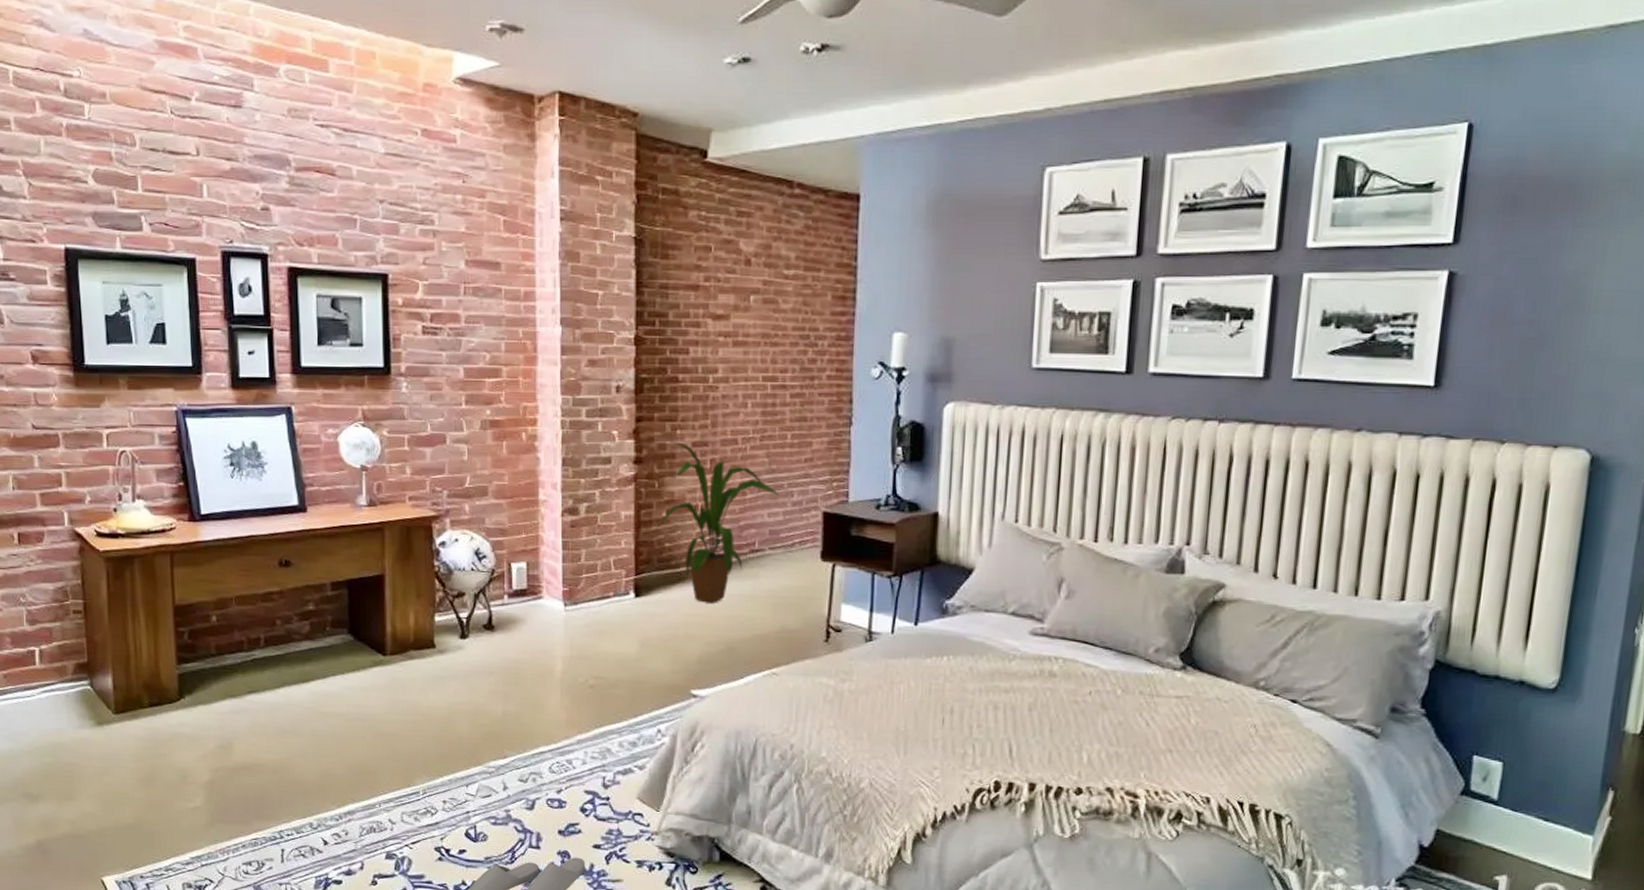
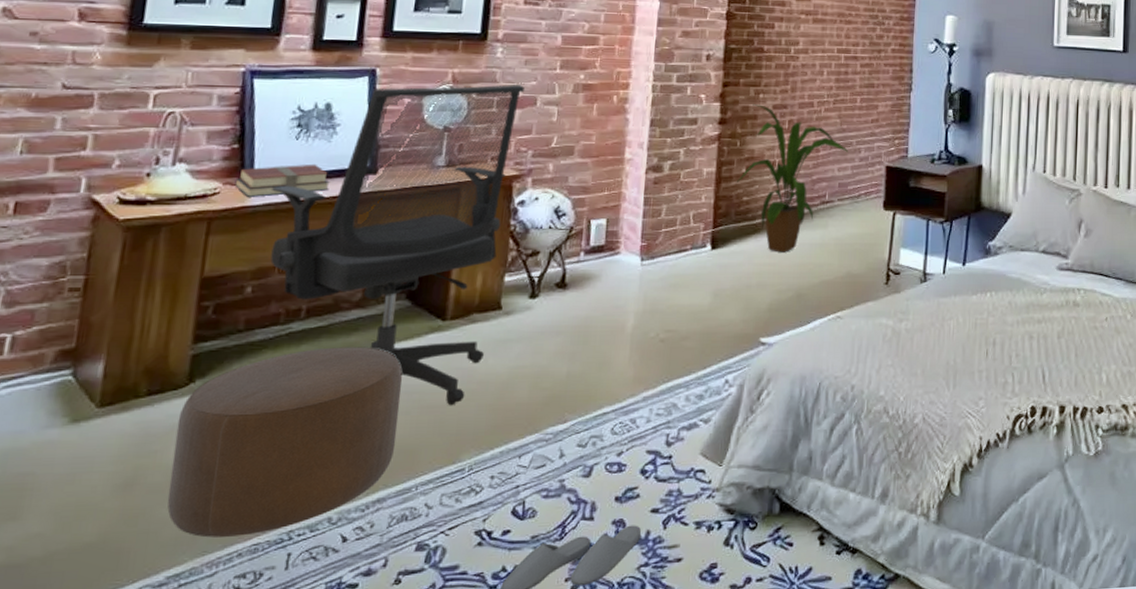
ottoman: none [177,674,357,831] -> present [167,347,403,538]
books: none [186,501,267,533] -> present [234,164,330,197]
office chair: none [217,421,432,735] -> present [270,84,524,406]

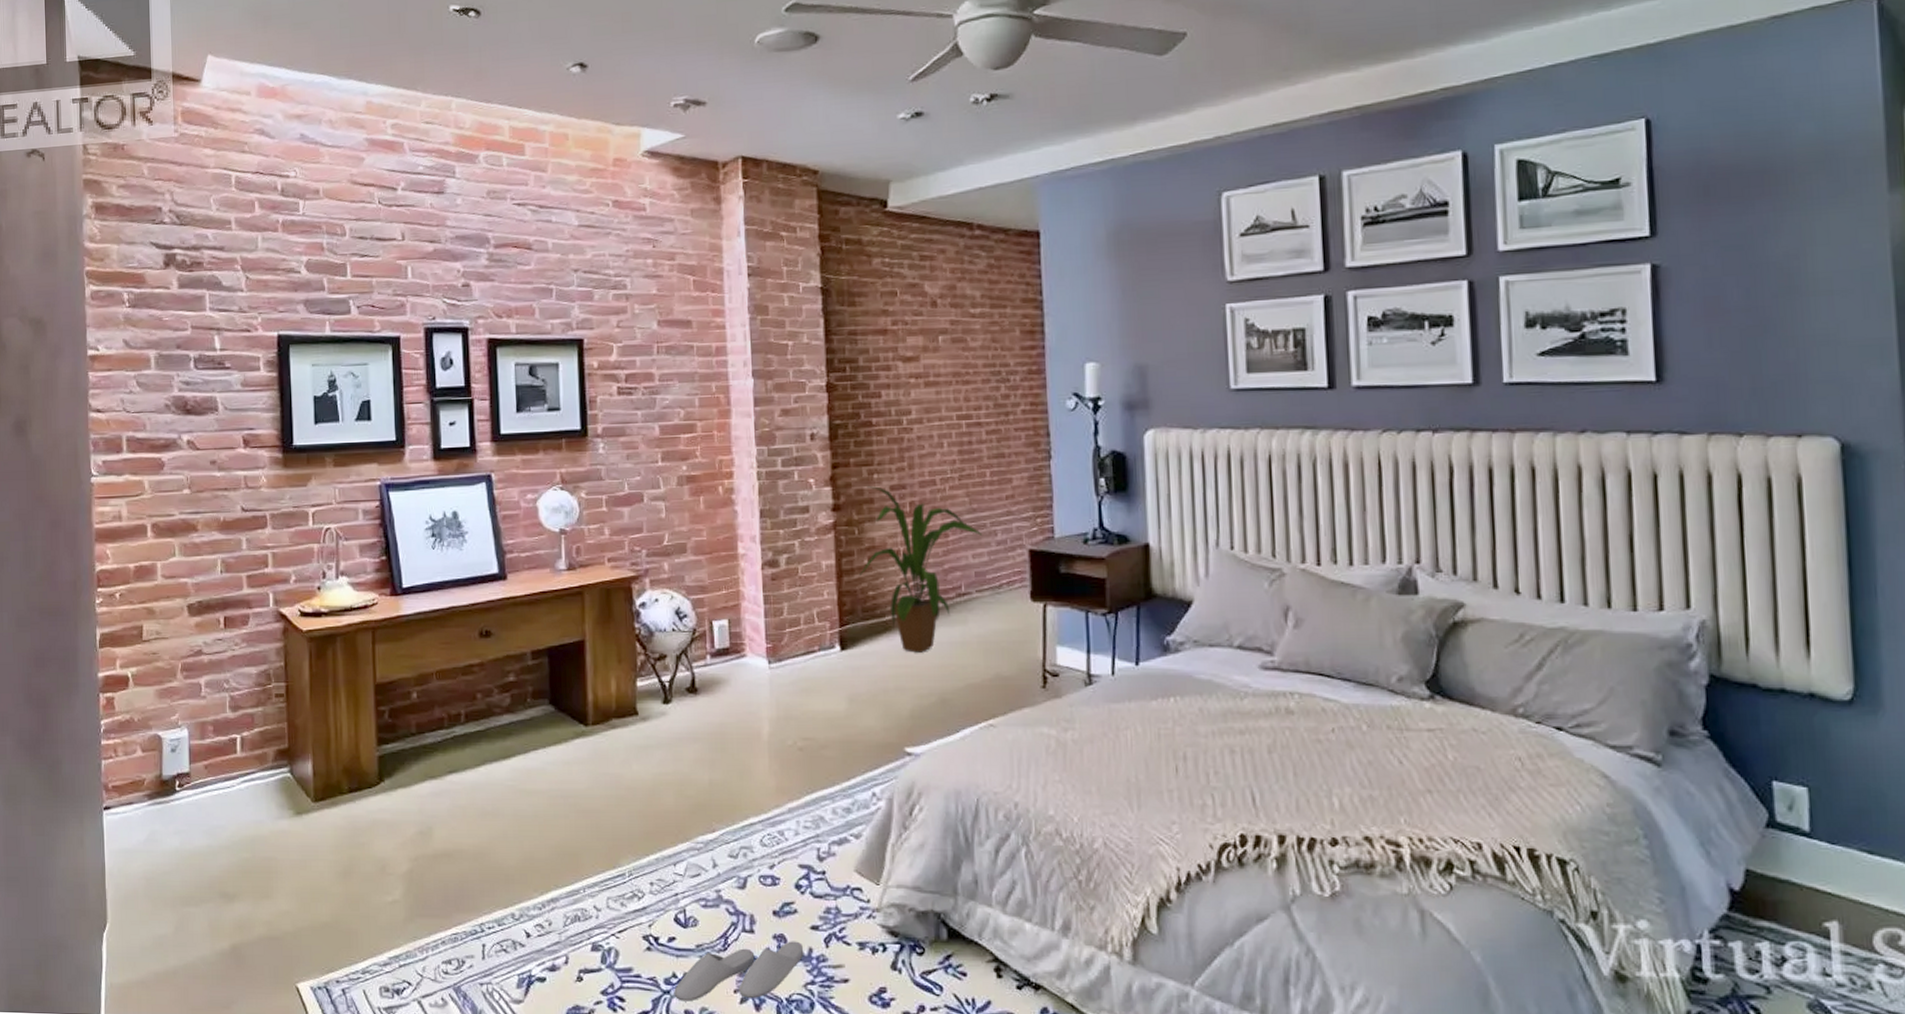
ottoman: present [167,347,403,538] -> none [376,751,560,925]
books: present [234,164,330,197] -> none [388,572,467,607]
office chair: present [270,84,524,406] -> none [418,481,630,811]

